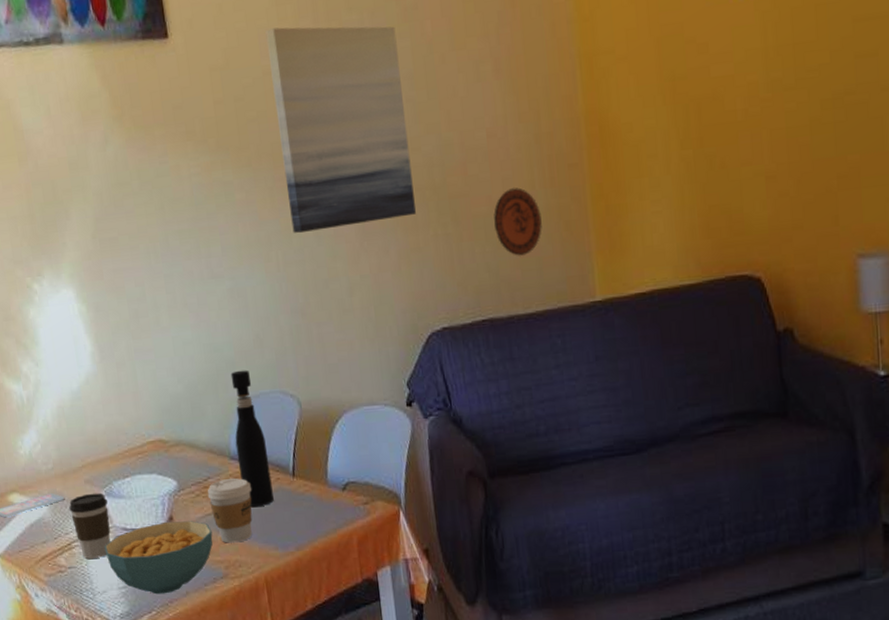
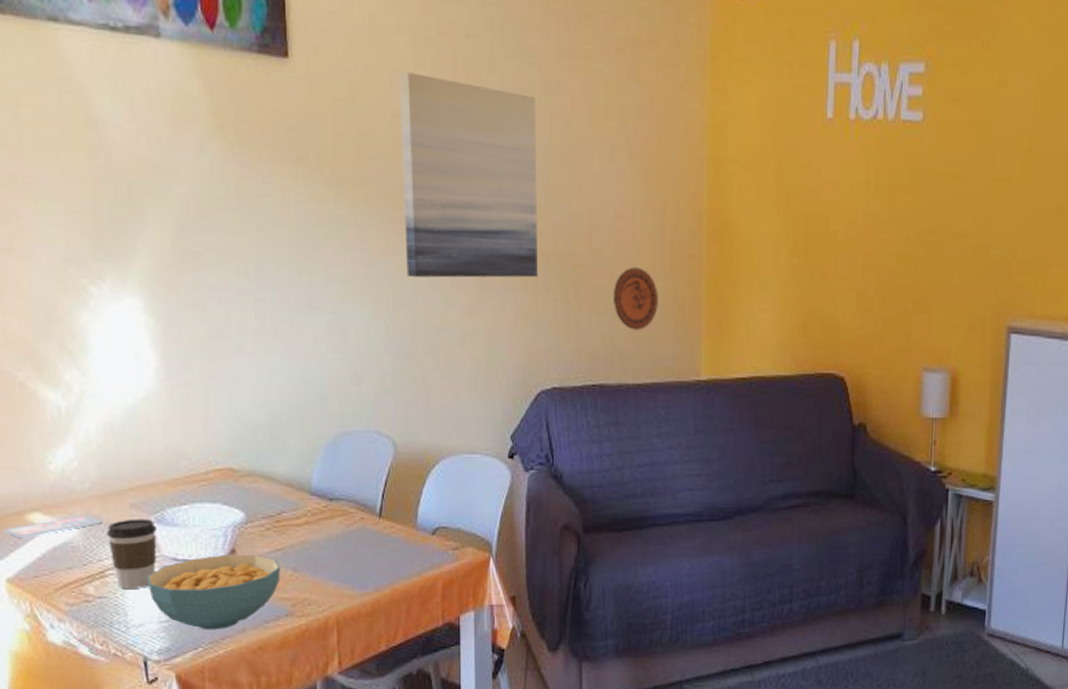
coffee cup: present [207,477,253,543] -> none [279,514,331,580]
pepper grinder: present [230,370,274,508] -> none [318,405,355,546]

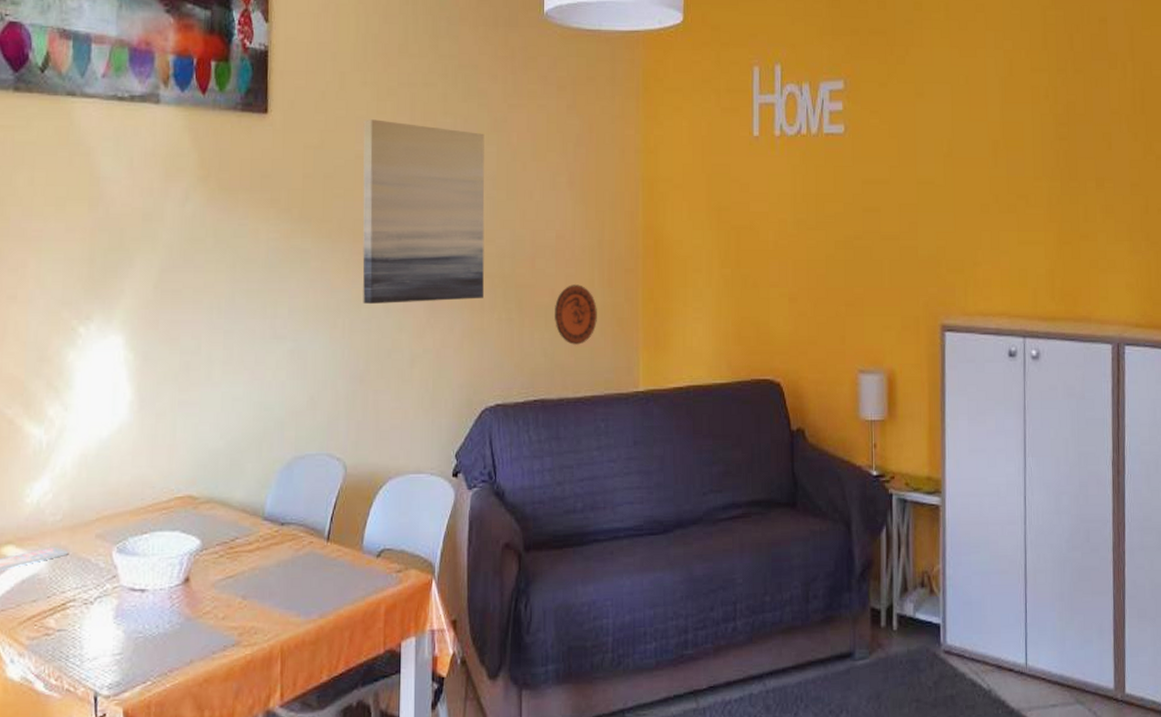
coffee cup: present [106,519,157,589] -> none [71,548,118,621]
cereal bowl: present [146,555,281,630] -> none [104,583,231,663]

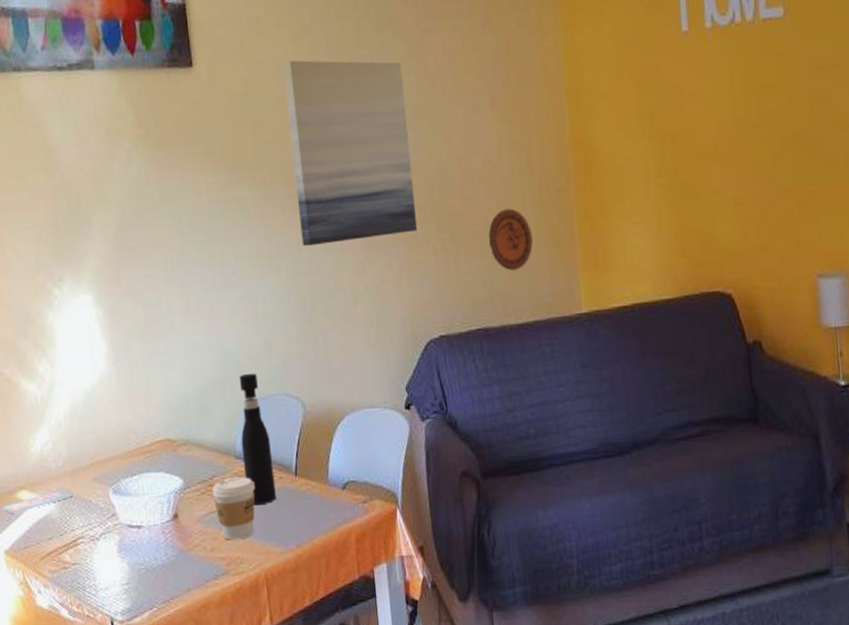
coffee cup: none [232,539,281,608] -> present [212,476,255,541]
pepper grinder: none [271,430,305,571] -> present [239,373,276,506]

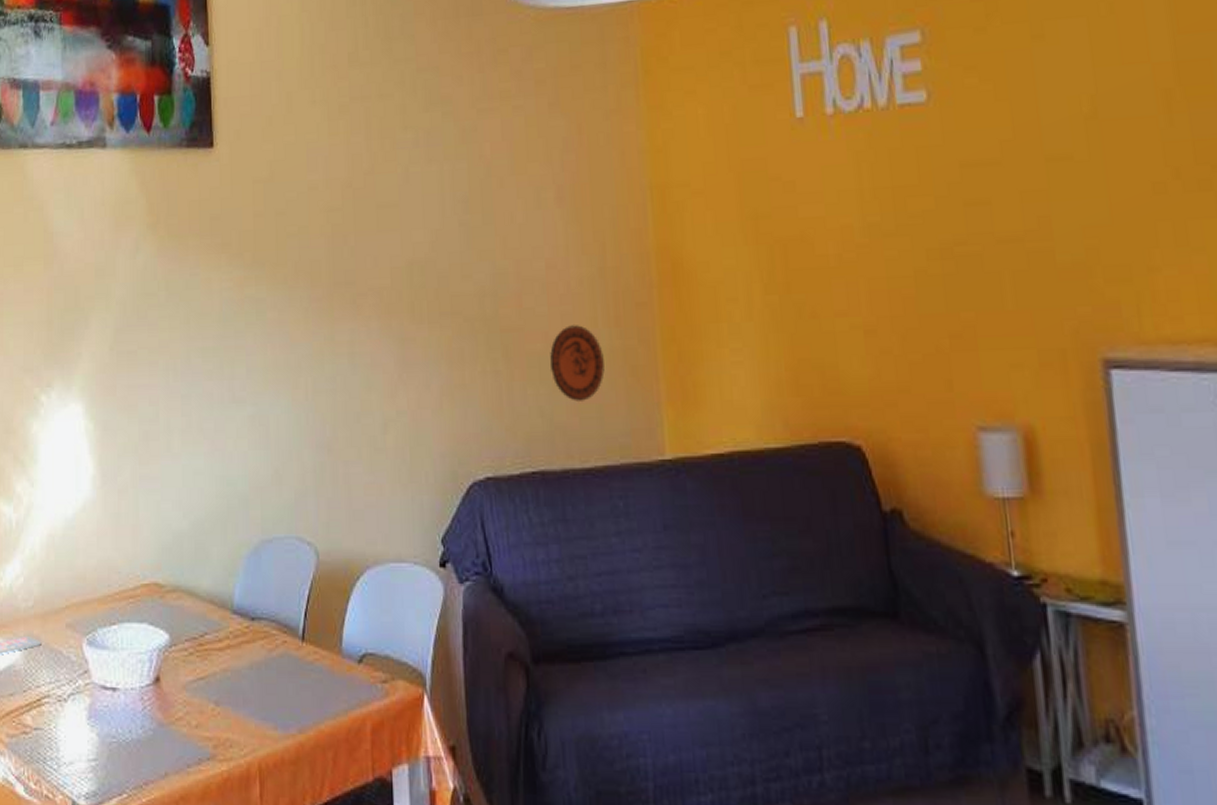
coffee cup: present [212,476,255,541] -> none [202,636,253,717]
pepper grinder: present [239,373,276,506] -> none [240,509,278,675]
wall art: present [282,60,417,246] -> none [314,142,463,359]

